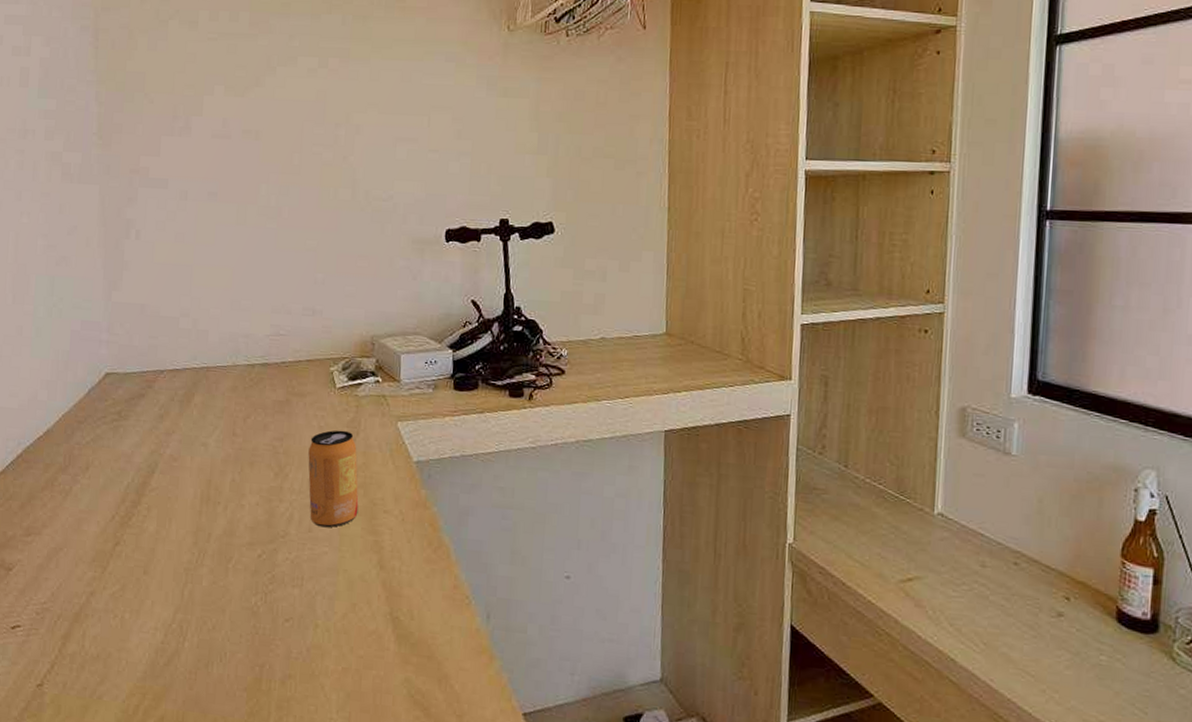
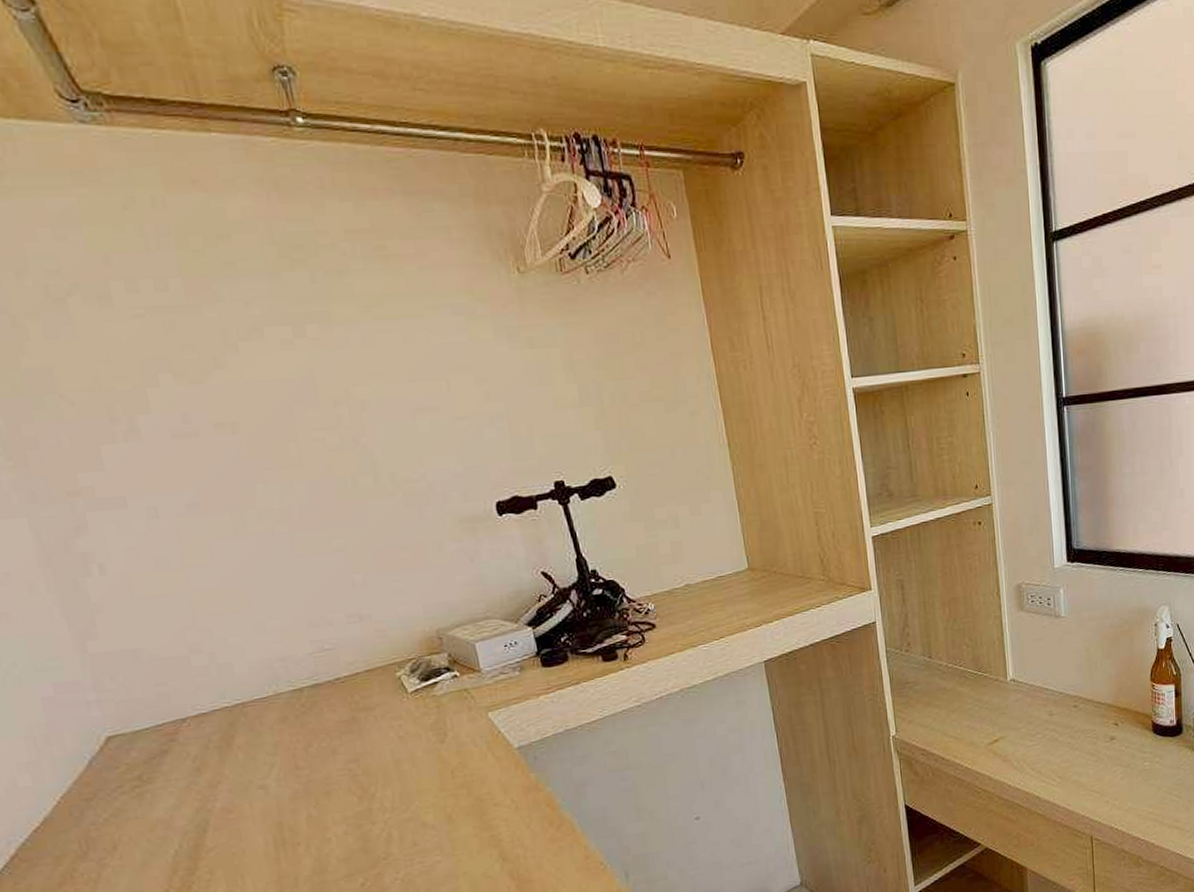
beverage can: present [308,430,359,528] -> none [391,734,466,838]

